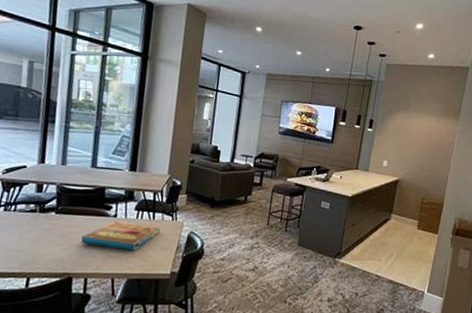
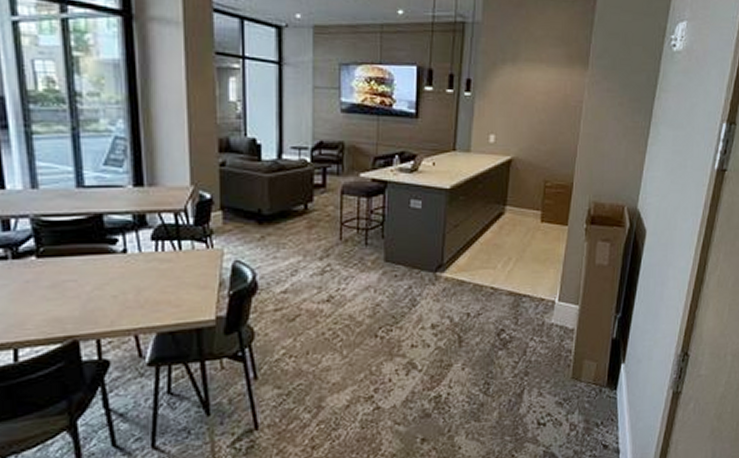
pizza box: present [81,220,160,251] -> none [82,257,191,296]

